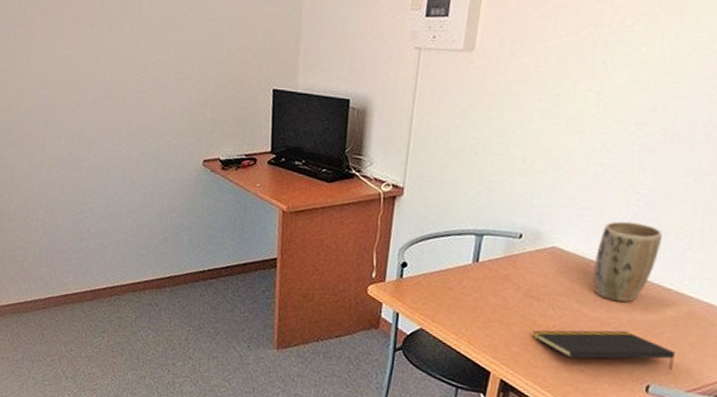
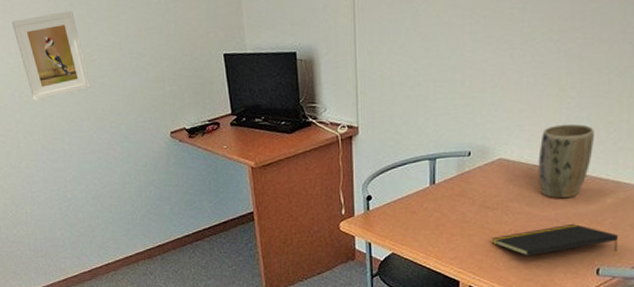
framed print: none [60,20,130,106] -> present [11,10,91,101]

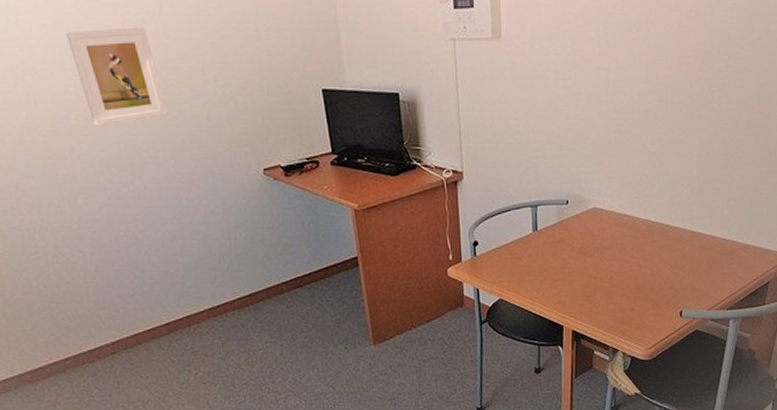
notepad: present [491,223,618,256] -> none [590,269,695,301]
plant pot: present [538,123,594,199] -> none [627,177,672,247]

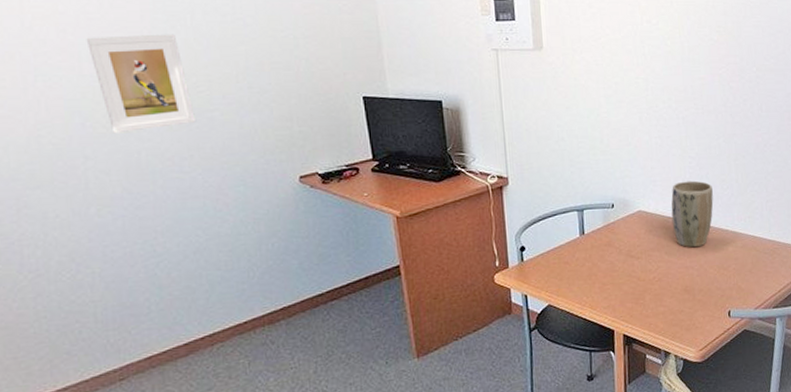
plant pot: none [627,177,672,247] -> present [671,180,714,248]

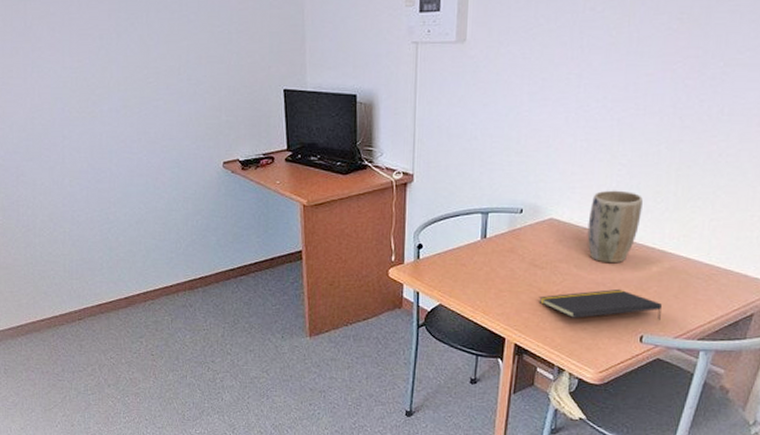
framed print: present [86,34,197,134] -> none [68,30,145,118]
notepad: none [639,270,742,302] -> present [539,288,662,320]

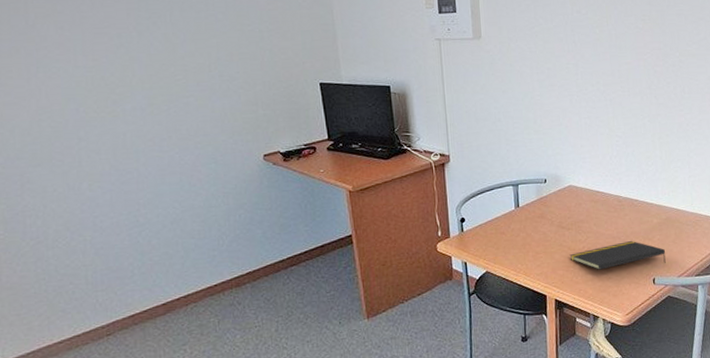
plant pot: present [587,190,643,264] -> none [599,157,639,220]

